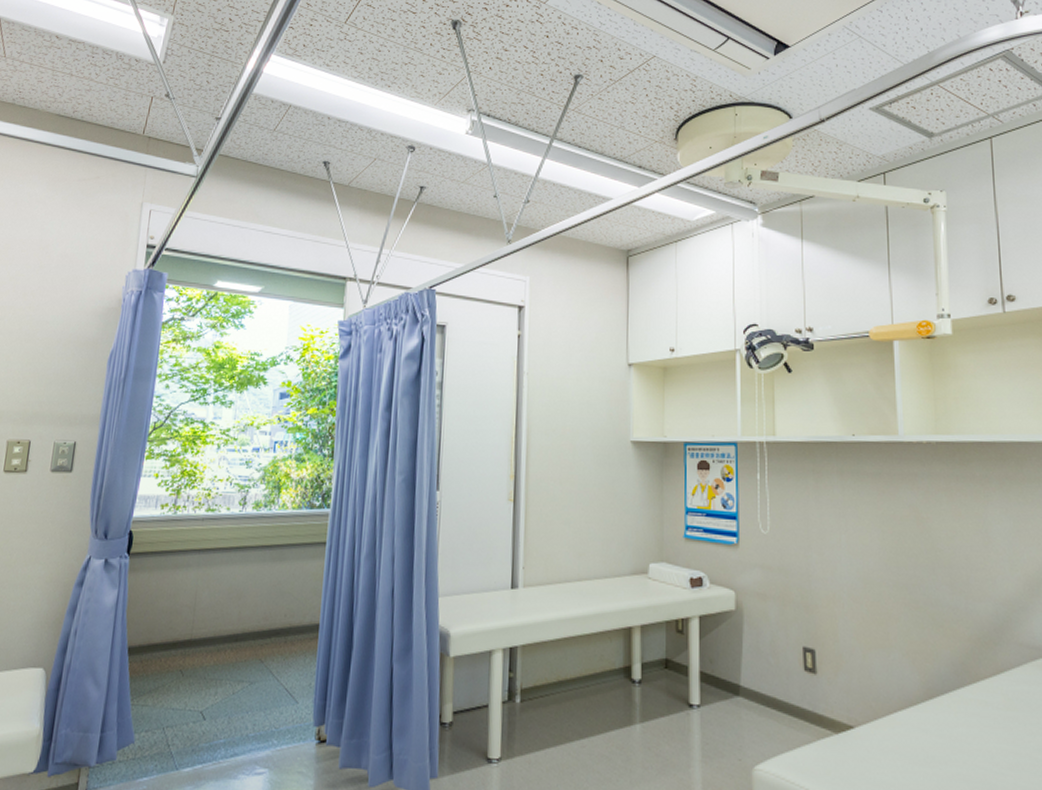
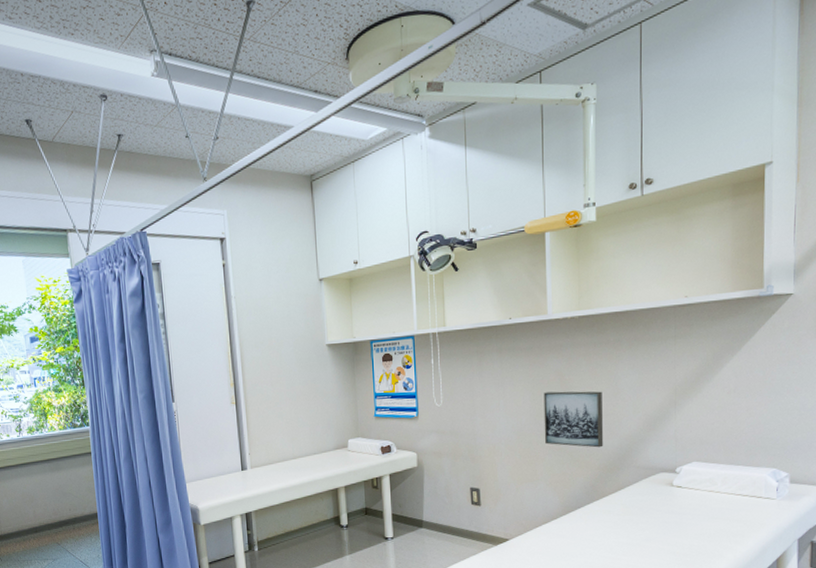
wall art: none [896,531,974,612] -> present [543,391,604,448]

